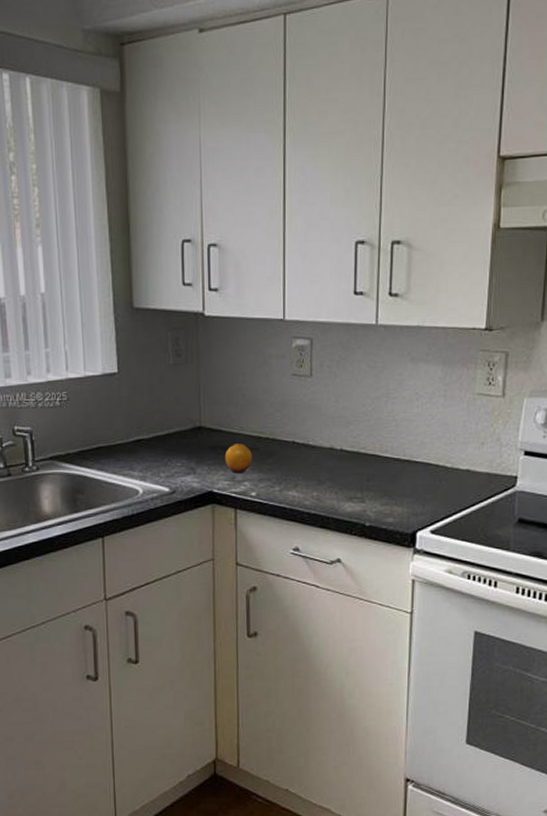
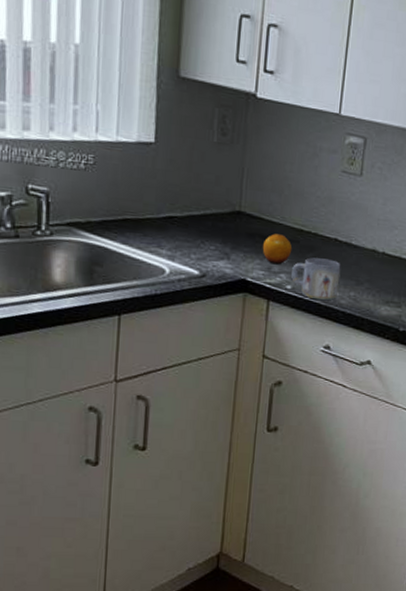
mug: none [255,462,302,504] -> present [291,257,341,301]

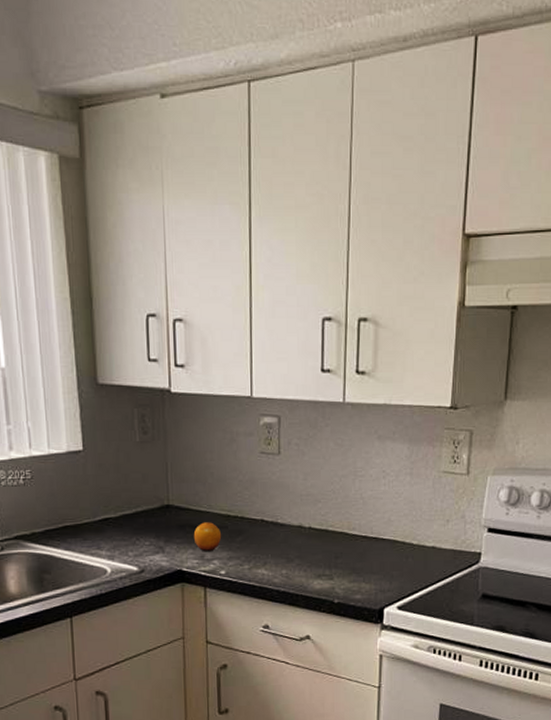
mug: present [291,257,341,301] -> none [224,540,271,582]

